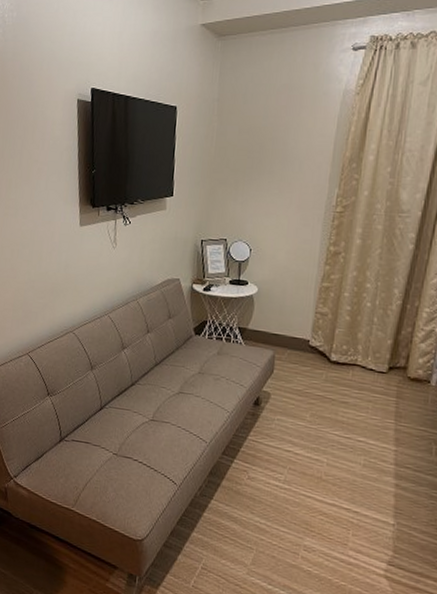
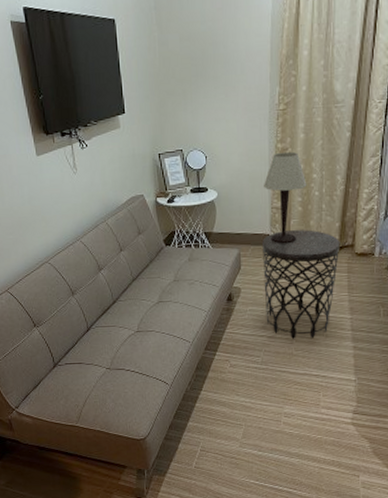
side table: none [295,339,391,465] -> present [263,230,340,339]
table lamp: none [310,255,359,354] -> present [264,151,307,244]

